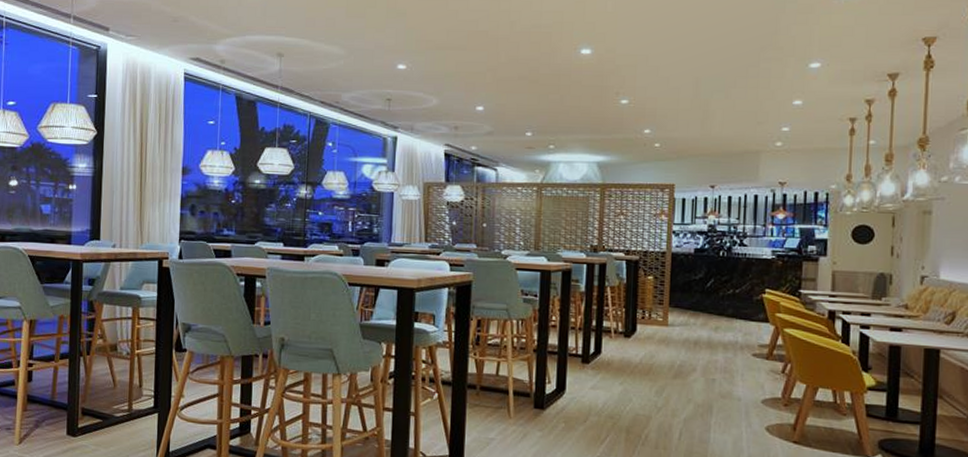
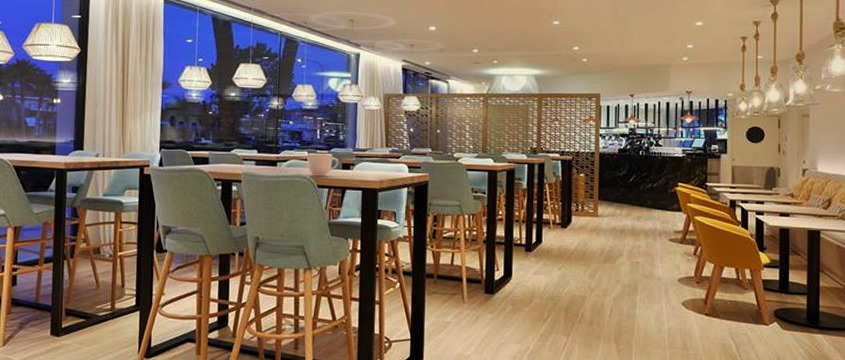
cup: none [336,247,373,274] -> present [306,153,339,177]

